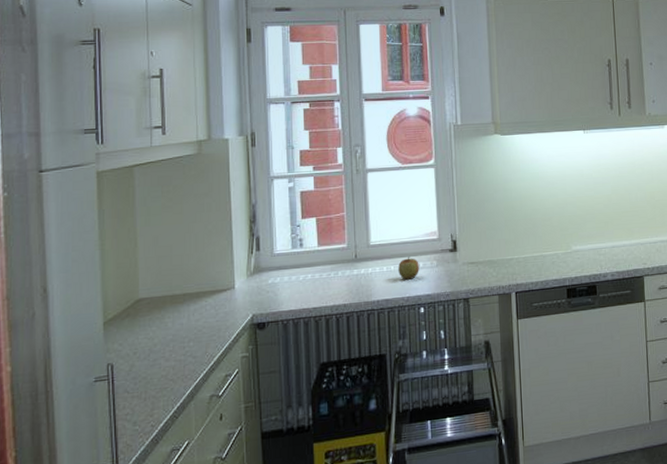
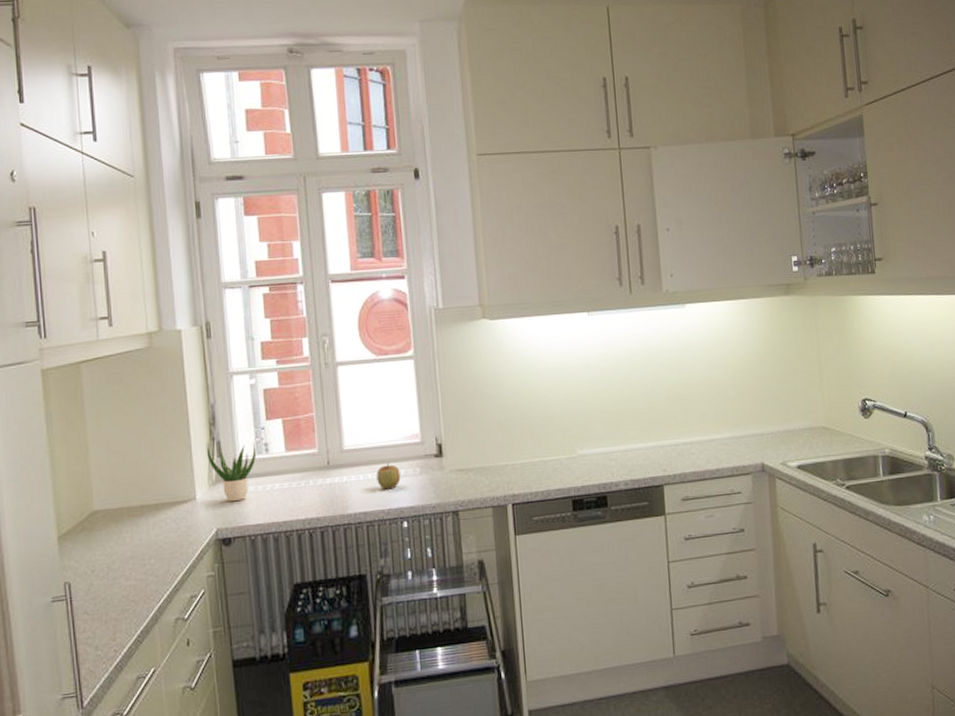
potted plant: none [246,237,292,290] -> present [206,441,257,501]

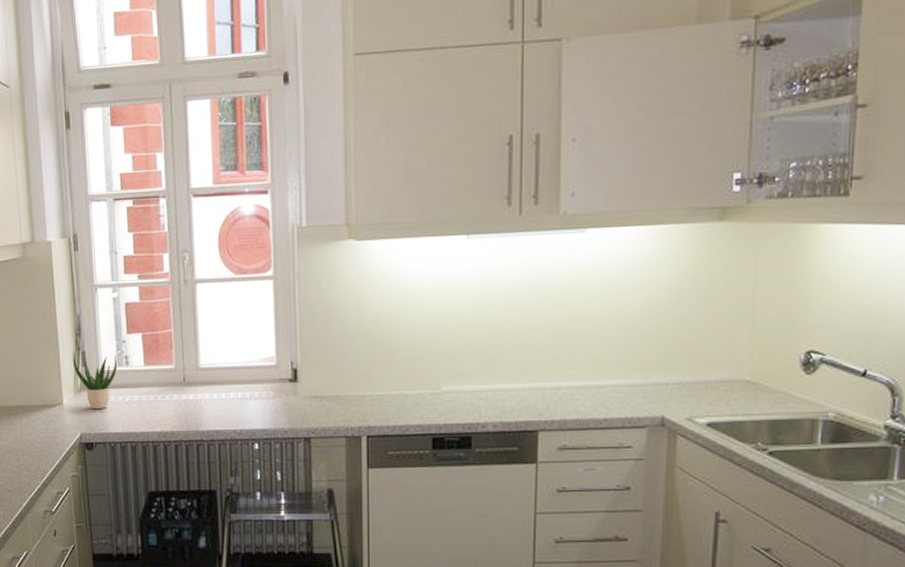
apple: present [376,463,401,490] -> none [230,384,254,410]

